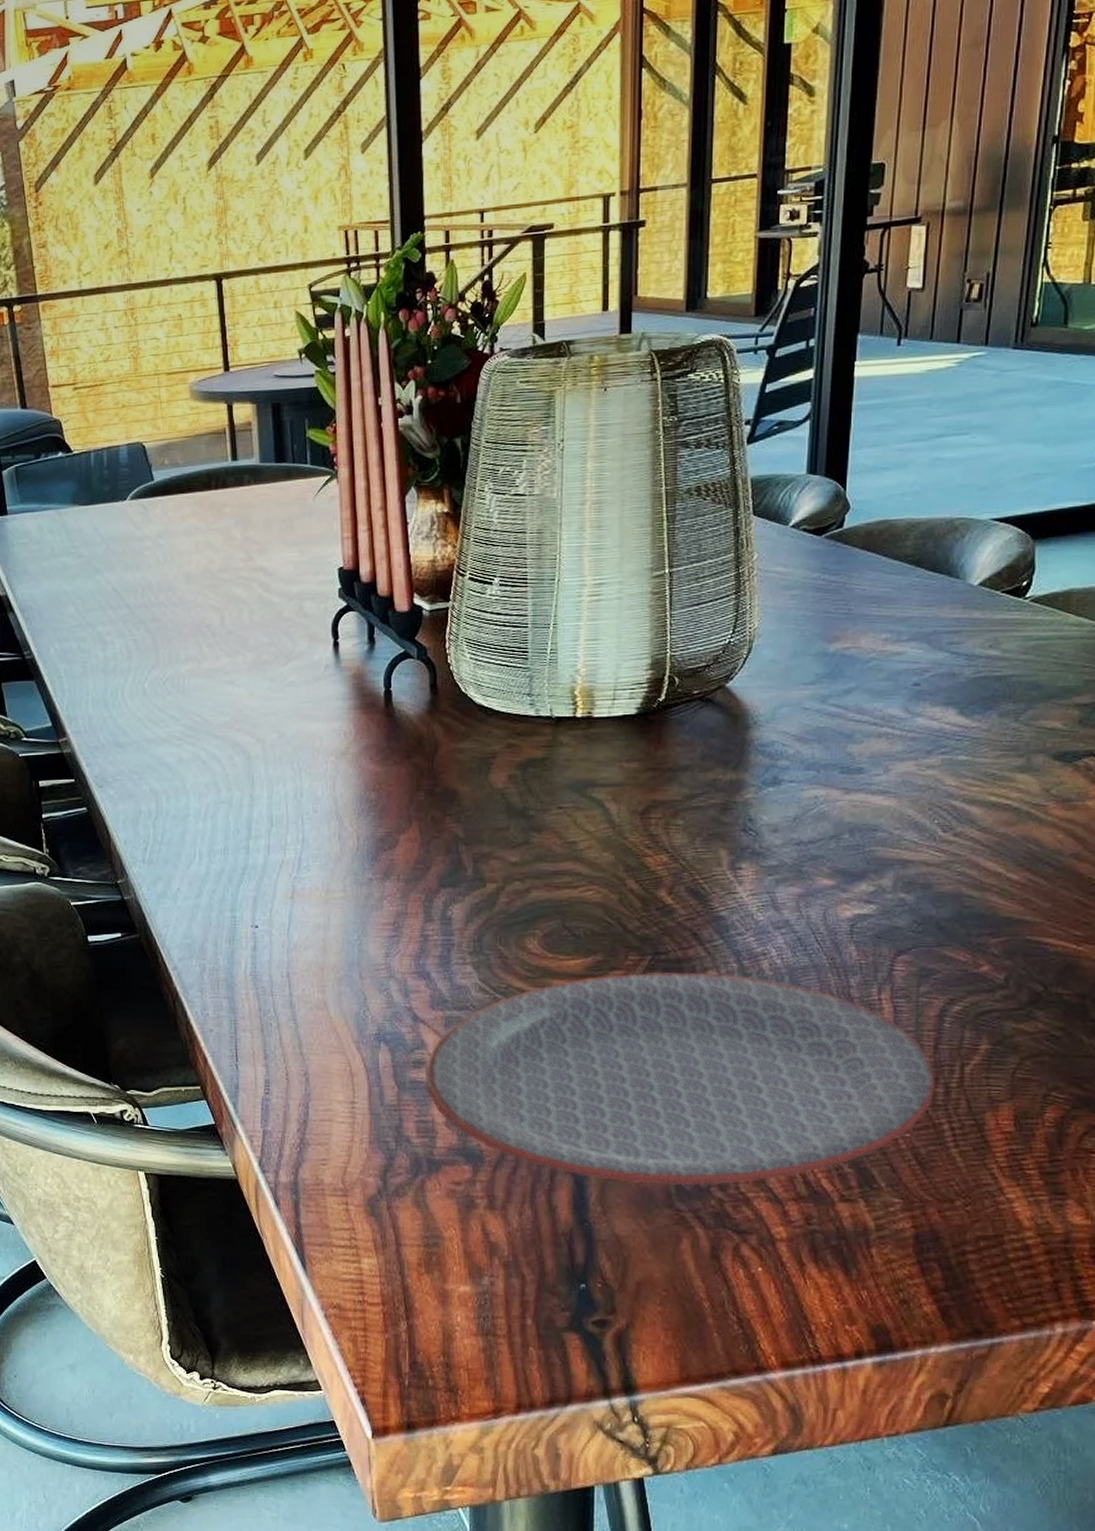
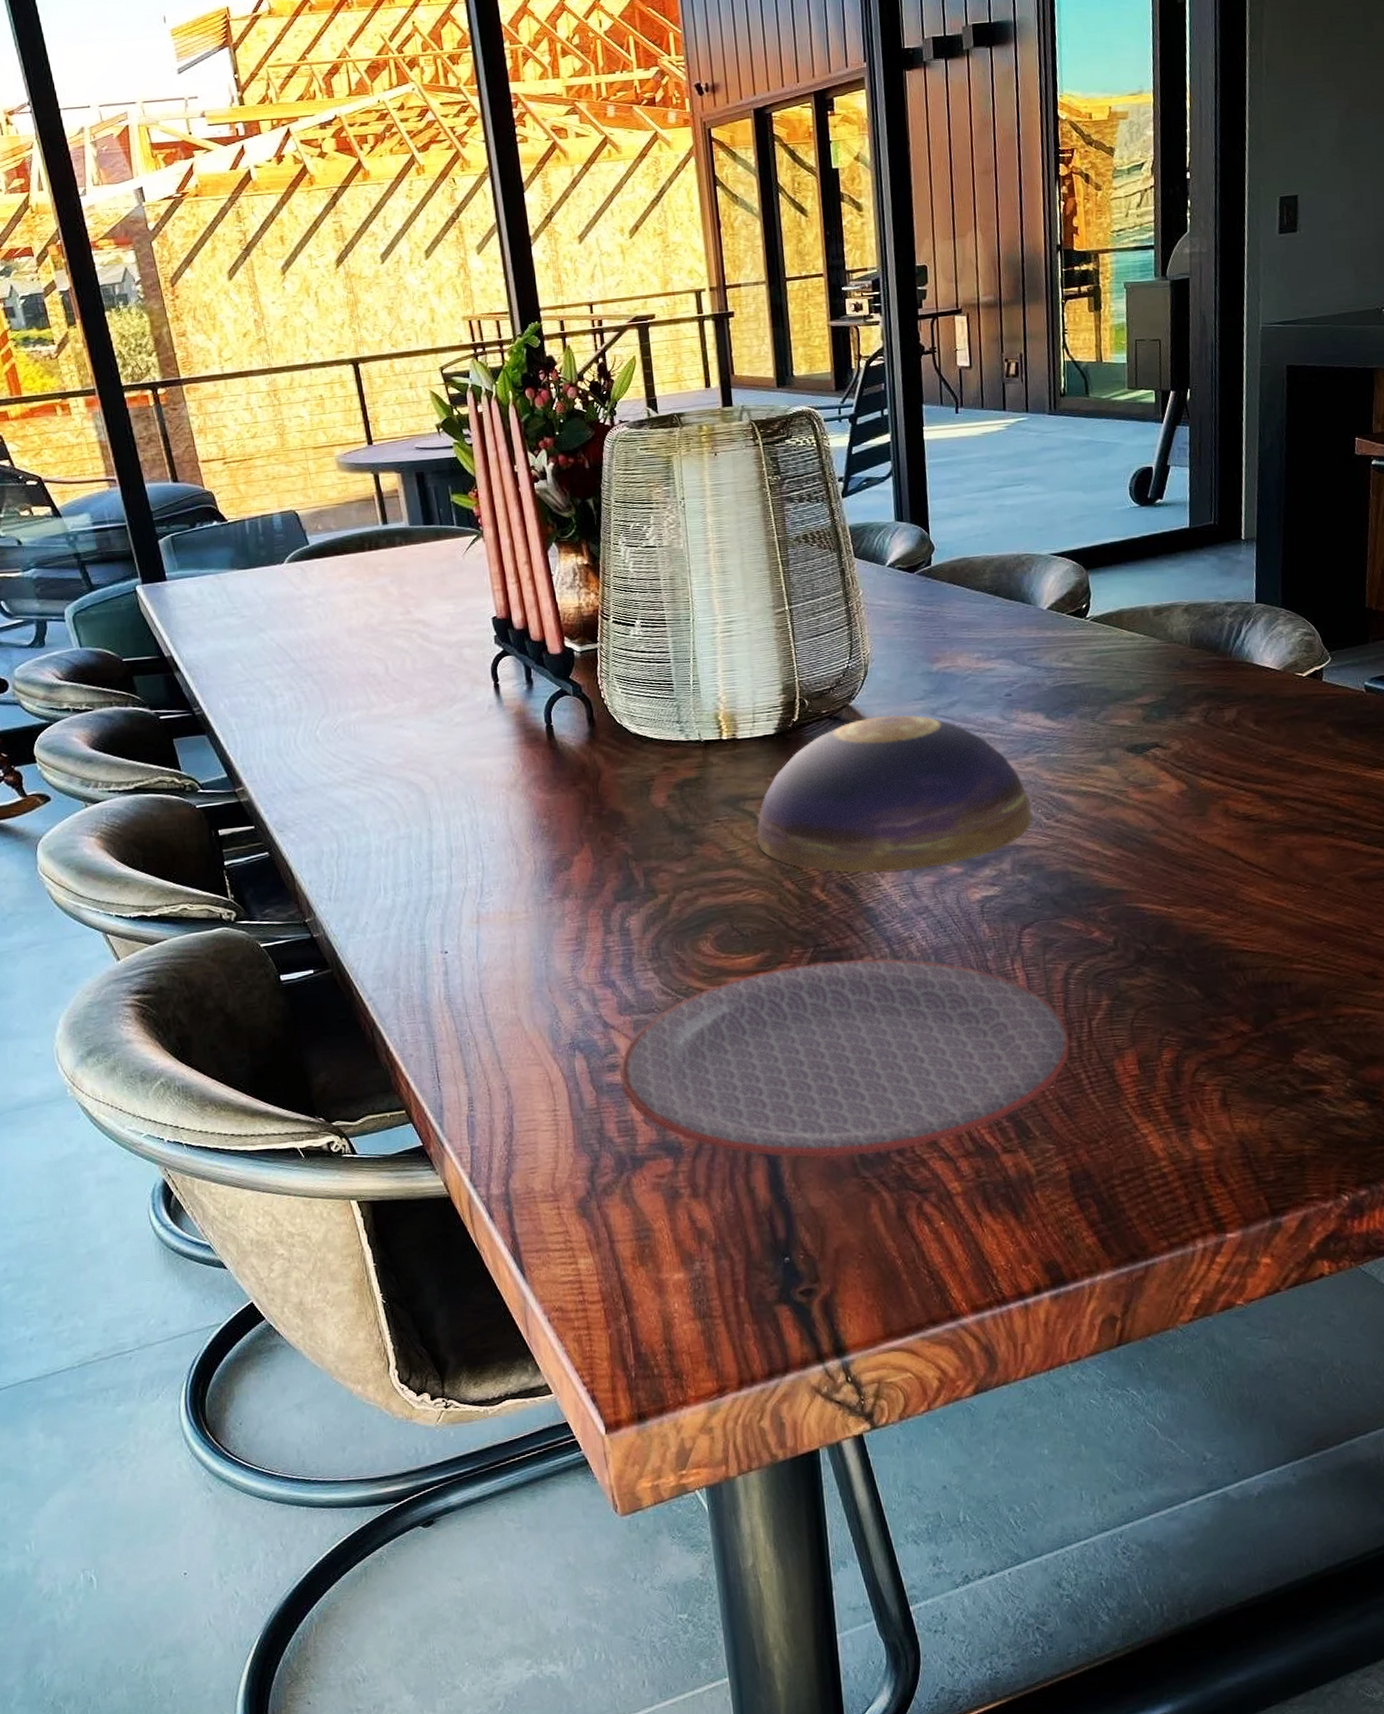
decorative bowl: none [602,700,926,879] -> present [756,714,1032,873]

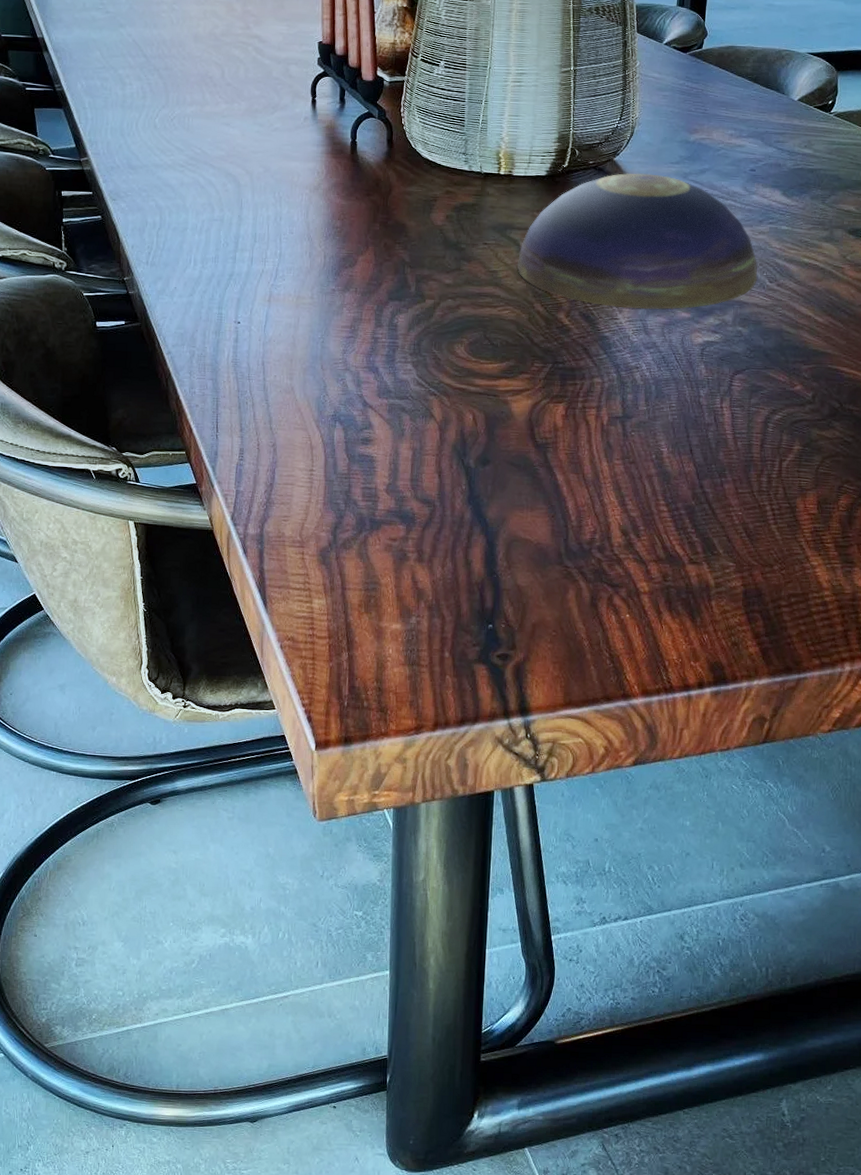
plate: present [619,958,1070,1157] -> none [370,377,761,548]

